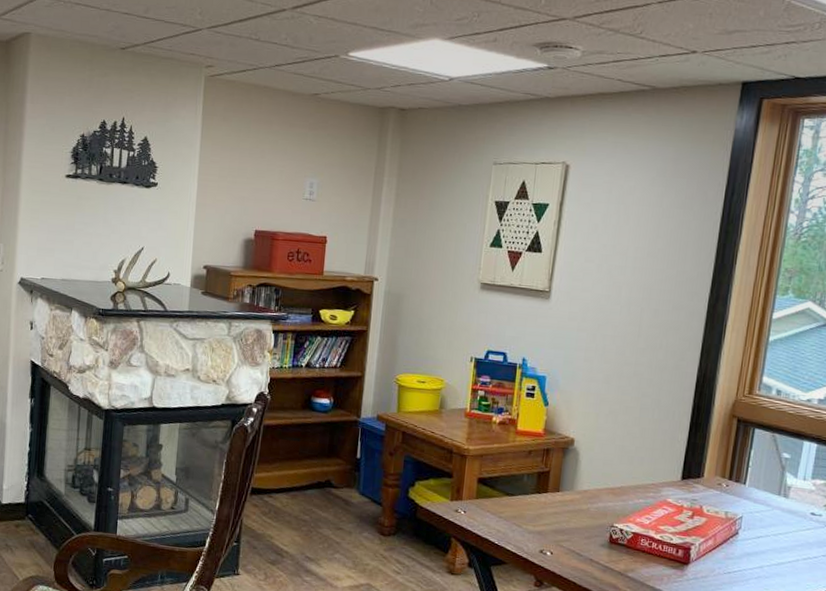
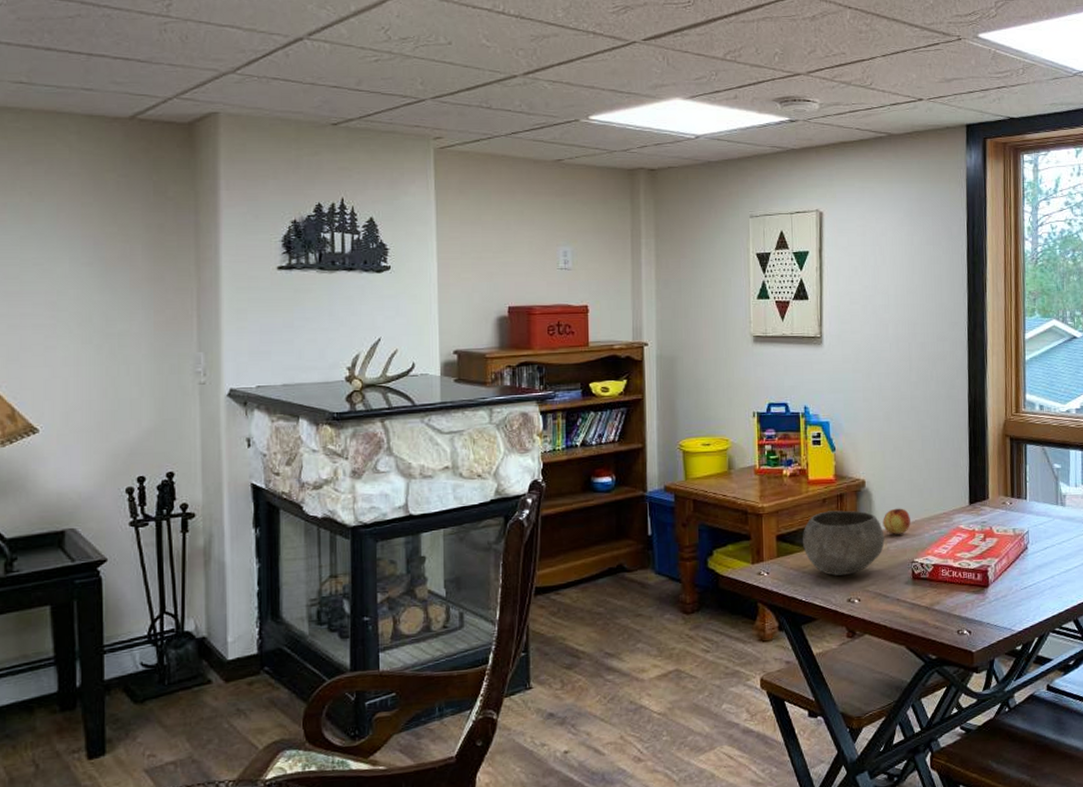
bowl: none [503,462,587,528] -> present [803,510,885,576]
fruit: none [586,471,616,497] -> present [883,508,910,534]

